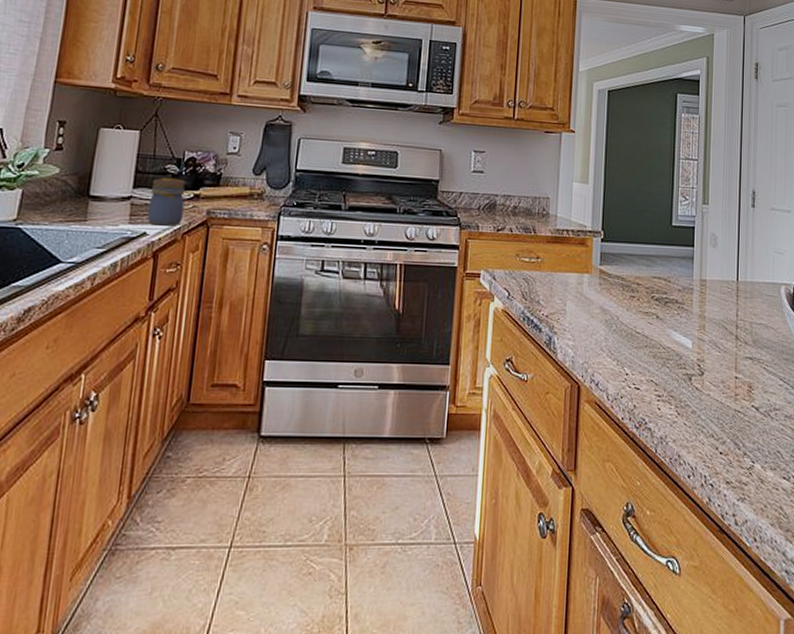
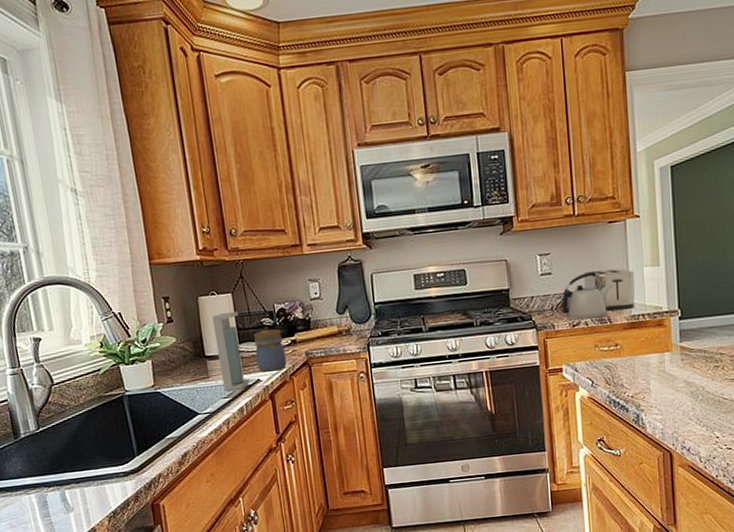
soap dispenser: none [101,150,143,241] -> present [212,311,250,391]
kettle: none [488,177,541,226] -> present [561,271,612,320]
toaster: none [513,176,564,222] -> present [583,268,635,311]

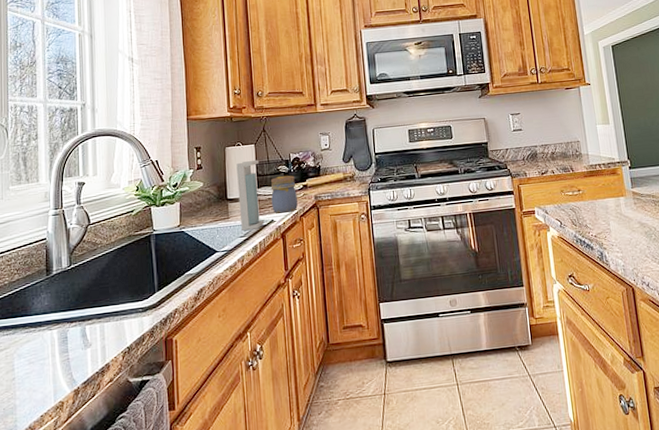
kettle: present [561,271,612,320] -> none [531,127,572,169]
toaster: present [583,268,635,311] -> none [548,126,592,162]

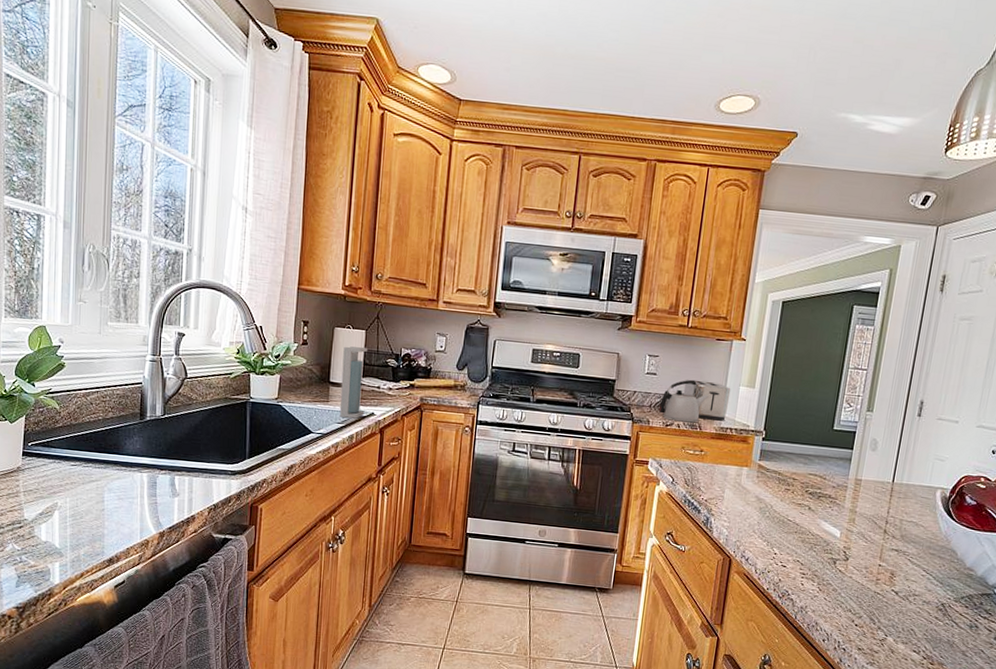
jar: present [270,175,298,214] -> none [374,369,403,409]
kettle: none [531,127,572,169] -> present [658,379,709,424]
toaster: none [548,126,592,162] -> present [683,379,731,421]

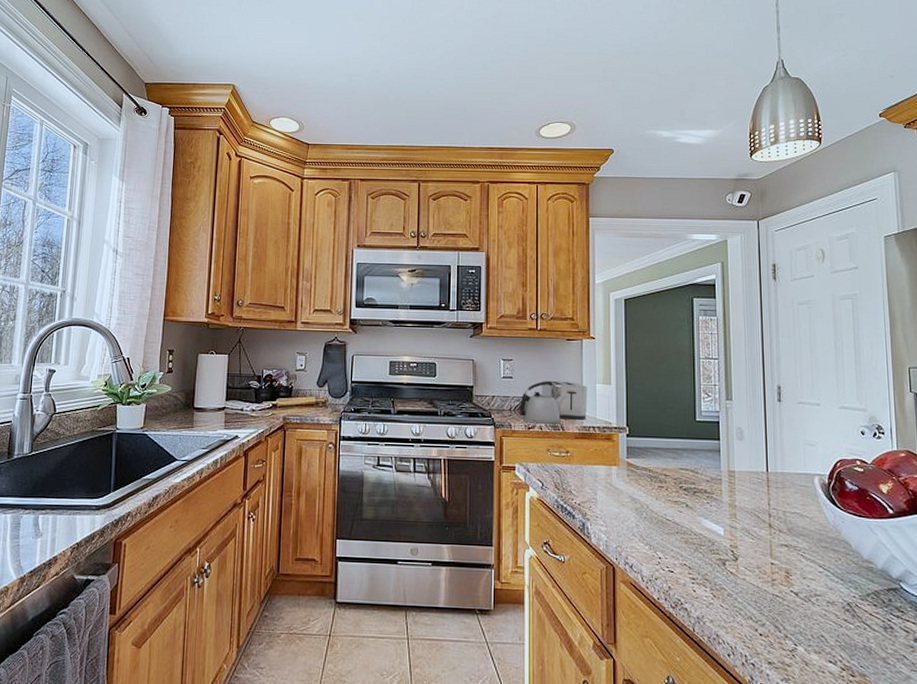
soap dispenser: present [340,346,368,419] -> none [204,370,231,443]

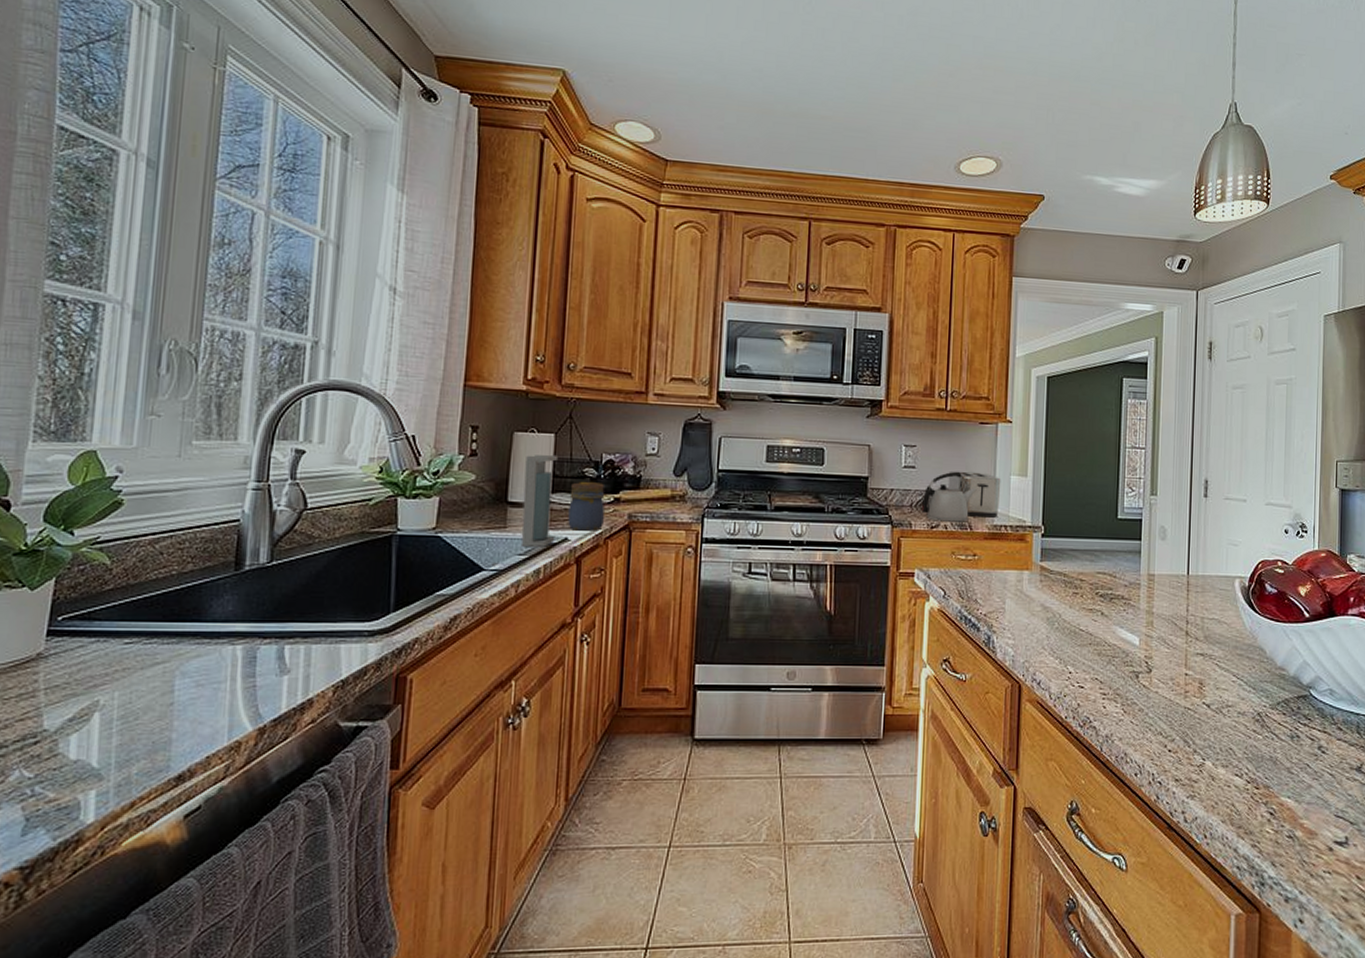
soap dispenser: none [204,370,231,443] -> present [522,454,559,547]
jar: none [238,391,265,430] -> present [568,481,605,531]

